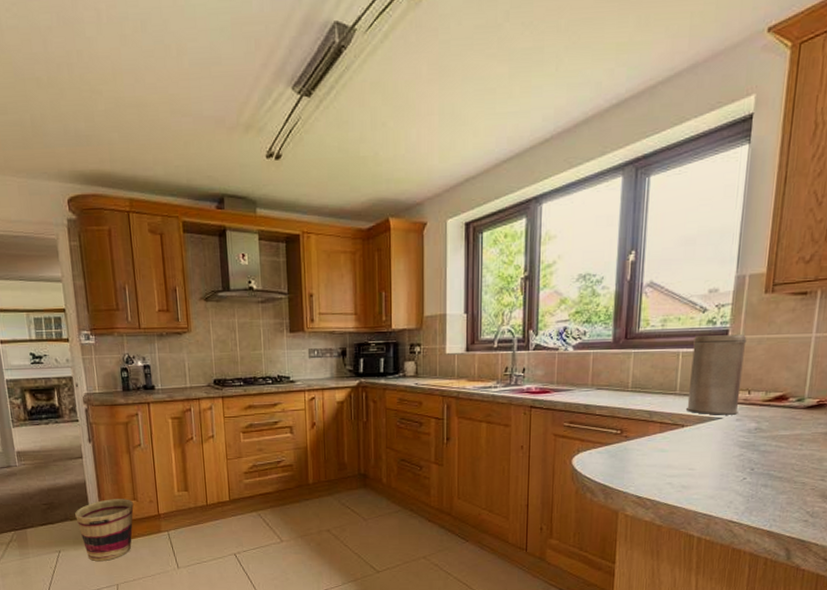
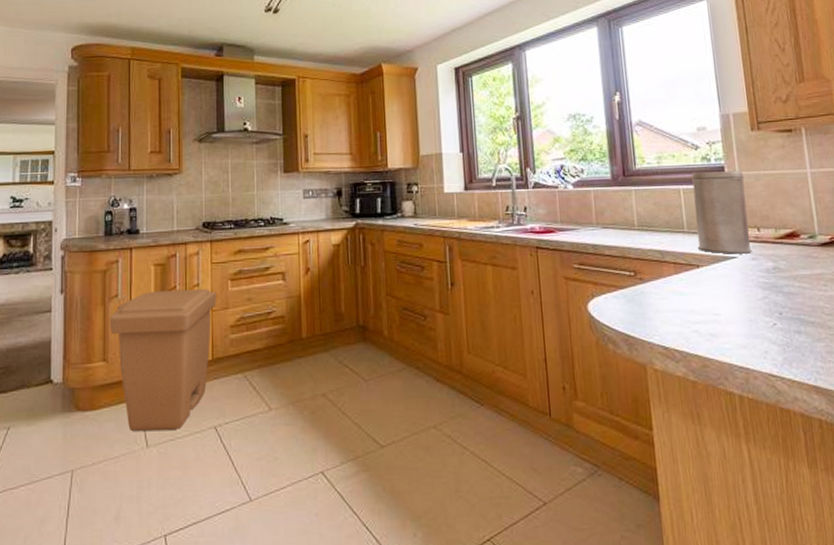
basket: present [75,499,134,562] -> none [34,360,102,441]
trash can: none [135,440,231,556] -> present [109,289,217,431]

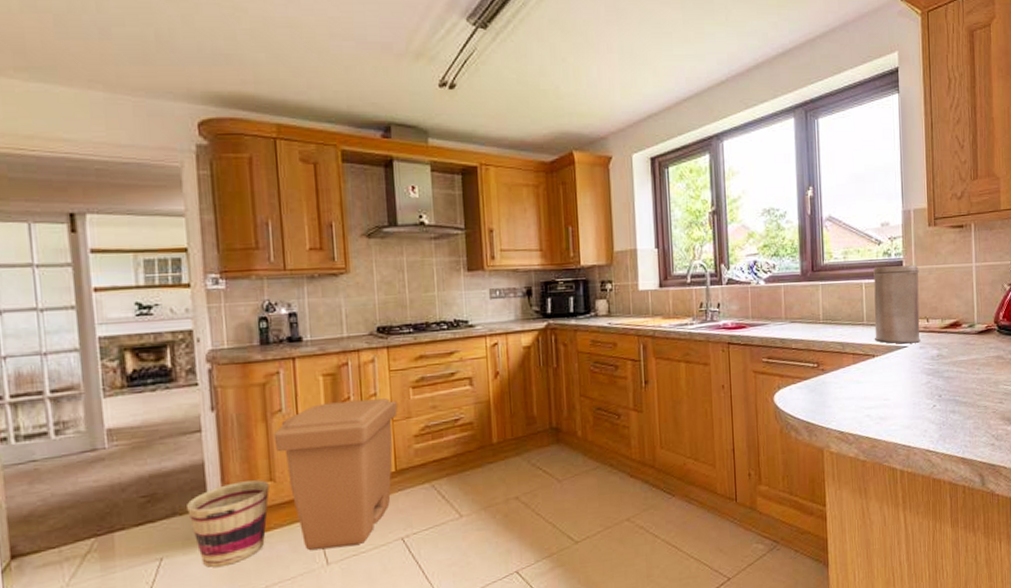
basket: none [34,360,102,441] -> present [187,480,270,568]

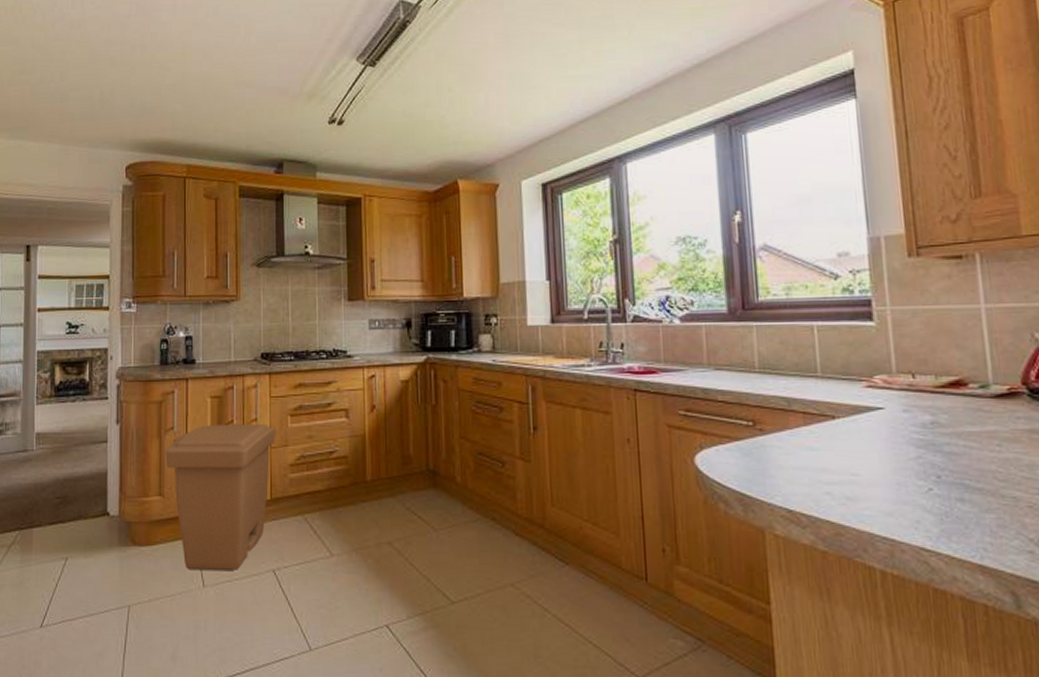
basket: present [187,480,270,568] -> none [91,493,158,574]
canister: present [872,265,921,344] -> none [827,305,904,404]

